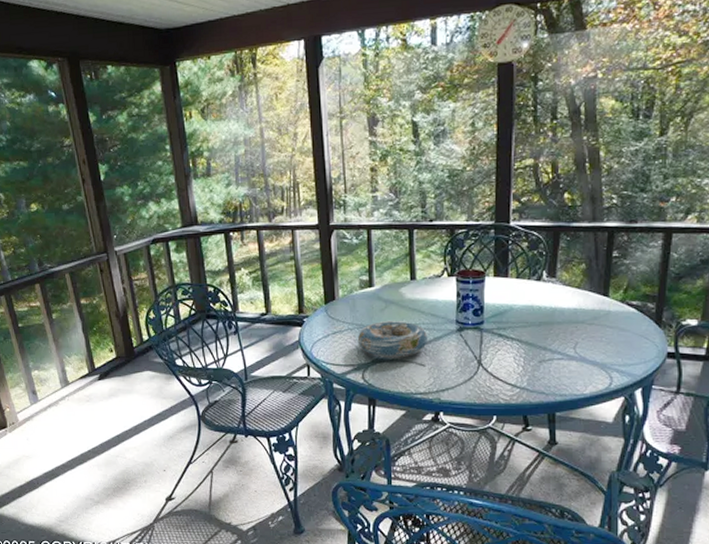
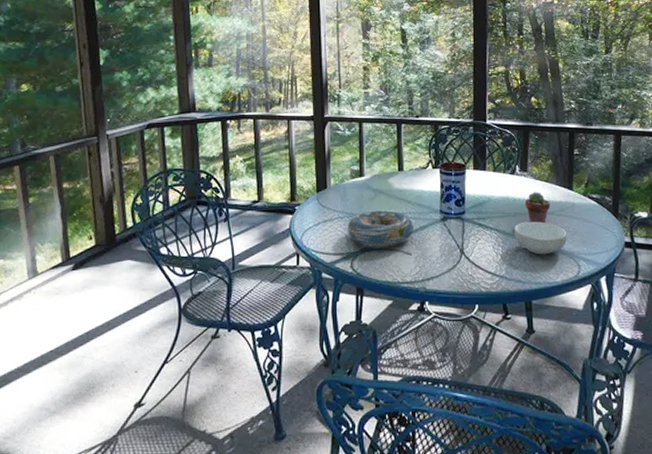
cereal bowl: none [539,331,599,366] -> present [514,221,567,255]
potted succulent: none [551,299,582,333] -> present [524,192,551,224]

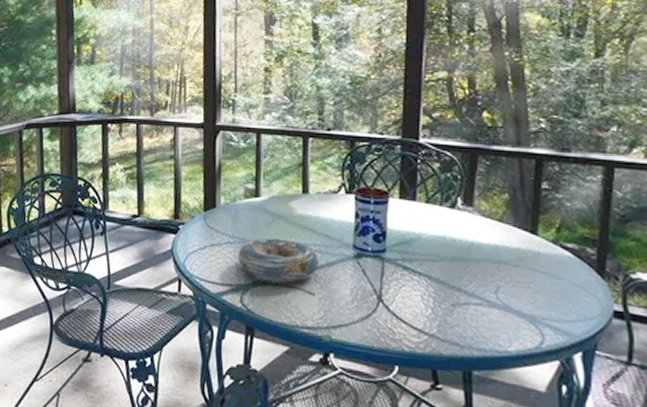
cereal bowl: present [514,221,567,255] -> none [452,269,527,315]
potted succulent: present [524,192,551,224] -> none [467,233,505,275]

